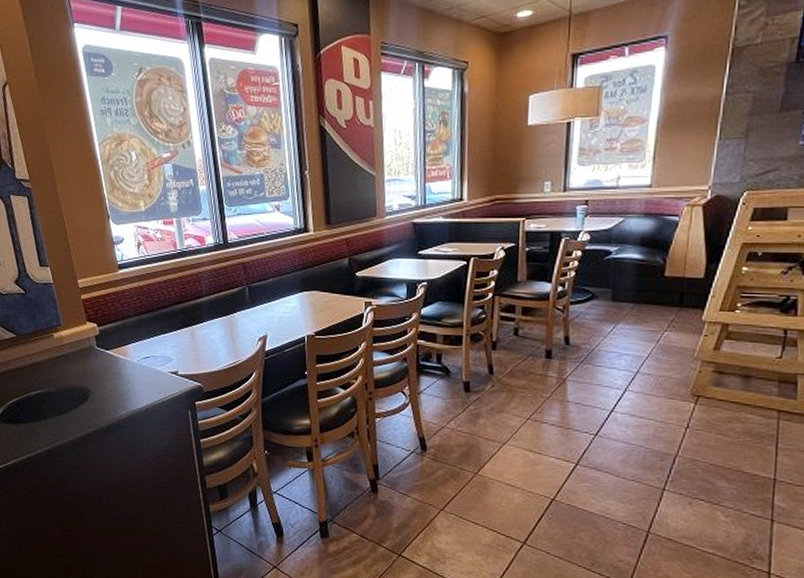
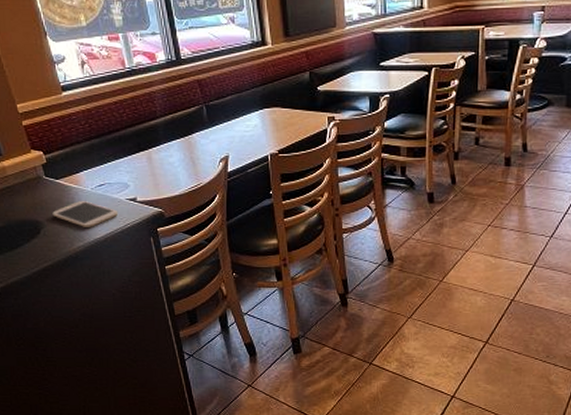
smartphone: none [100,372,160,397] -> present [52,201,119,227]

